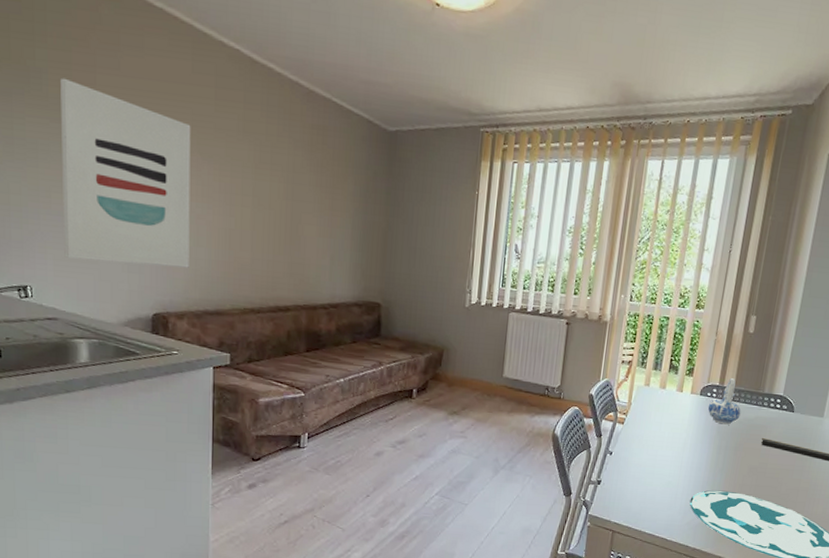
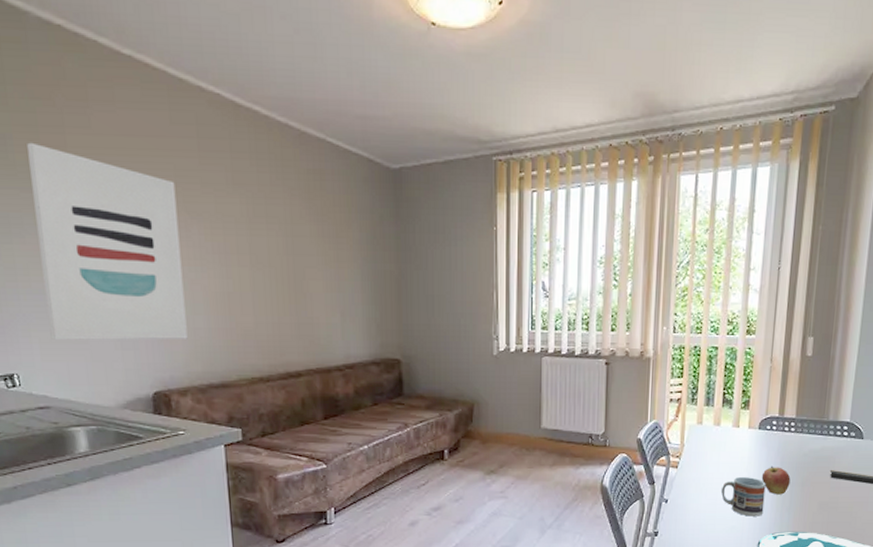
cup: none [661,436,703,475] -> present [721,476,766,517]
fruit: none [699,429,726,457] -> present [761,465,791,495]
ceramic pitcher: present [708,378,741,425] -> none [768,408,805,459]

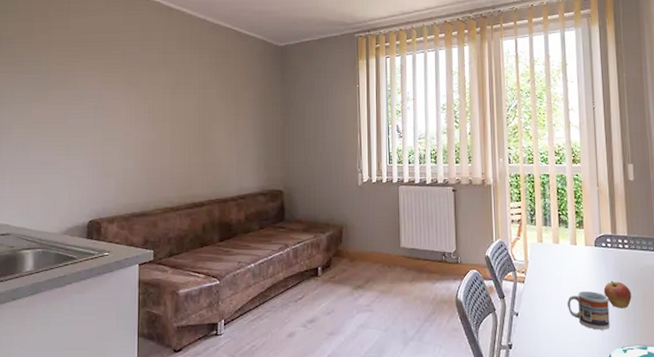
wall art: present [27,142,188,340] -> none [19,40,122,181]

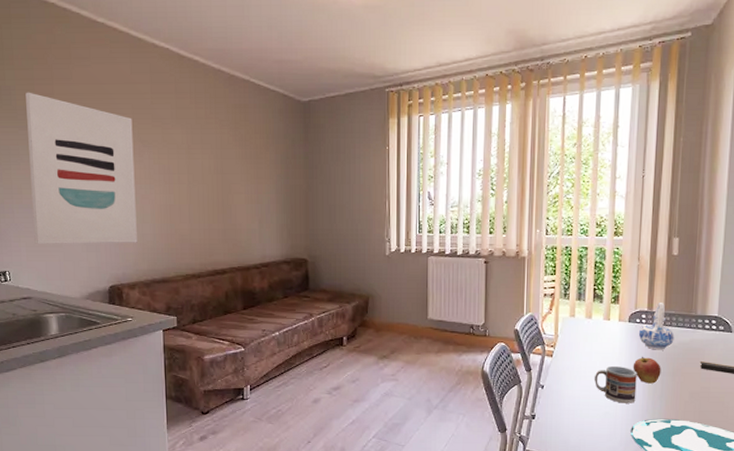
wall art: none [19,40,122,181] -> present [25,92,137,244]
ceramic pitcher: none [605,227,641,274] -> present [638,303,675,350]

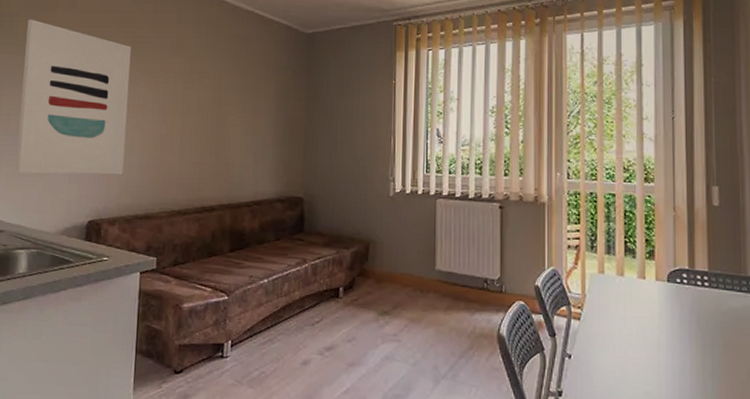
cup: present [595,365,637,403] -> none [631,333,682,382]
fruit: present [632,356,661,384] -> none [676,323,710,358]
ceramic pitcher: present [638,303,675,350] -> none [680,260,723,317]

